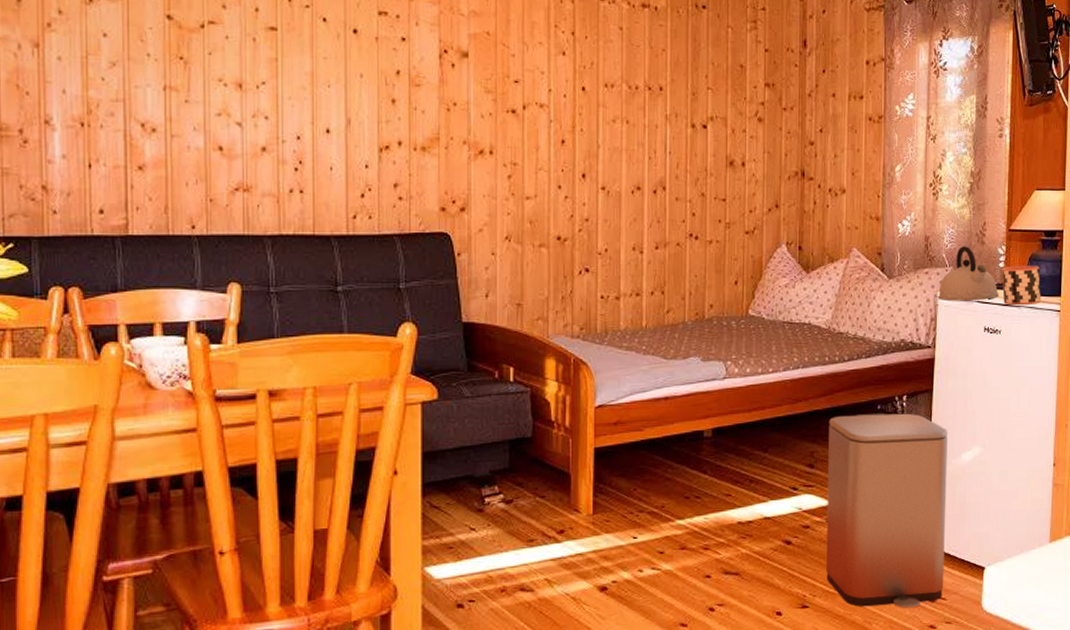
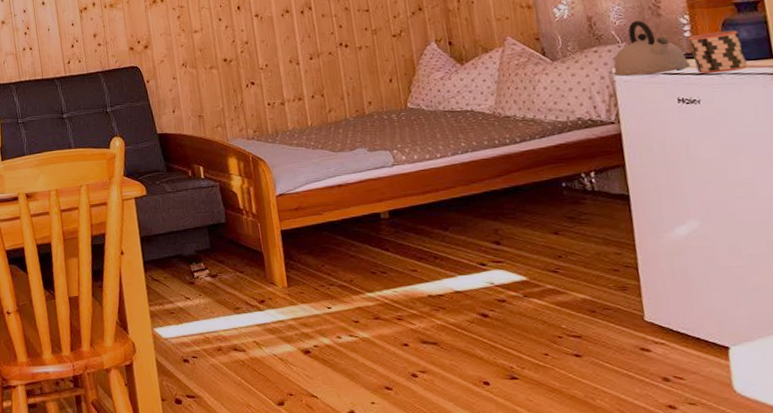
pedal bin: present [826,412,949,609] -> none [509,189,679,387]

